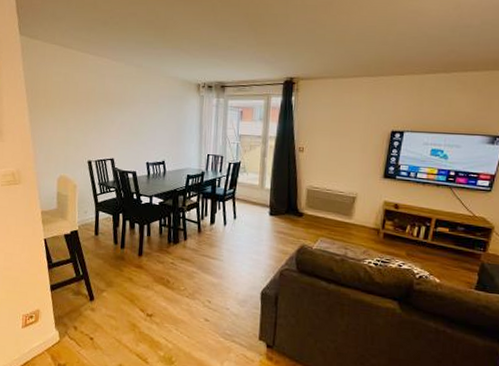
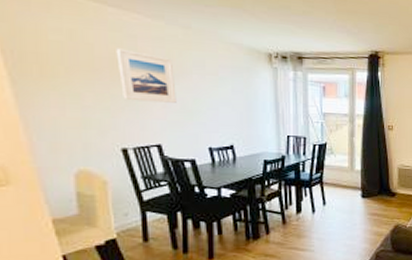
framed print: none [91,85,128,126] -> present [116,48,177,103]

